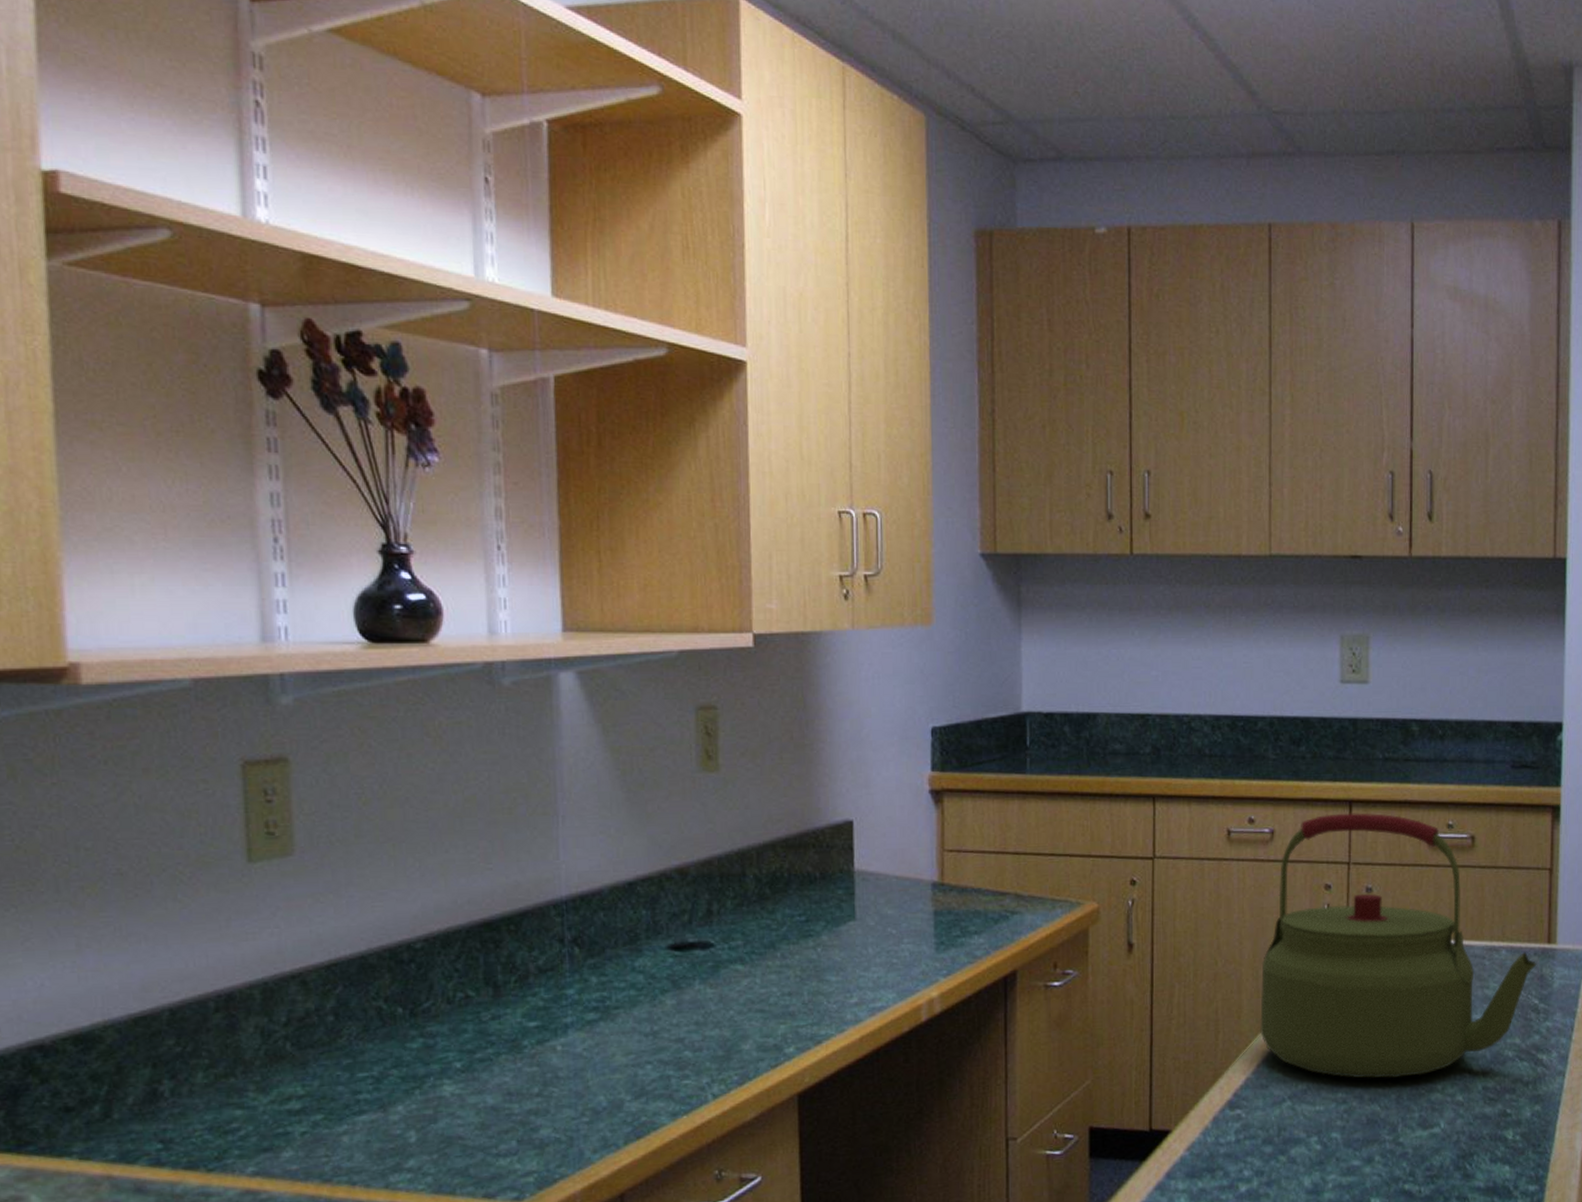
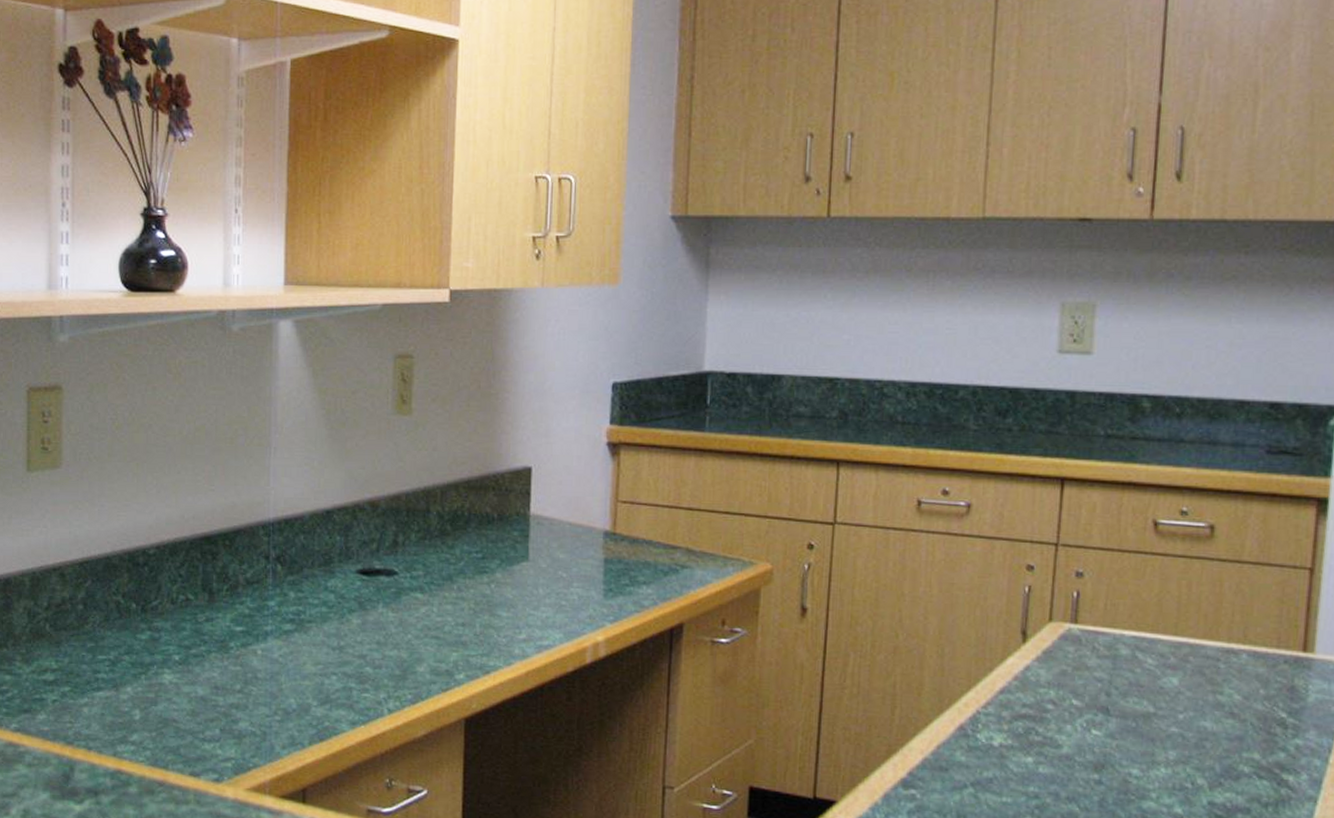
kettle: present [1260,812,1537,1079] -> none [942,490,1287,780]

